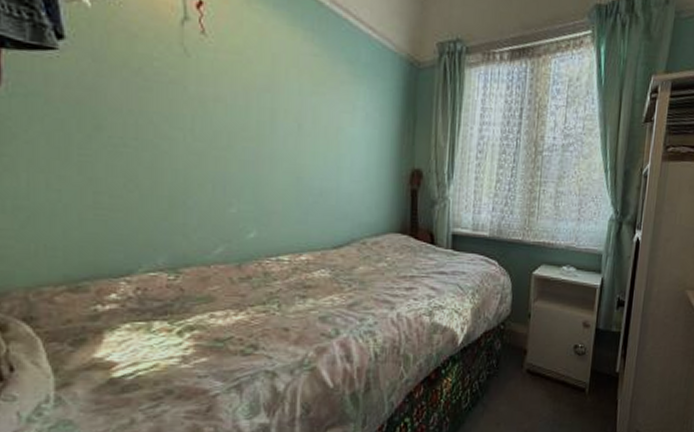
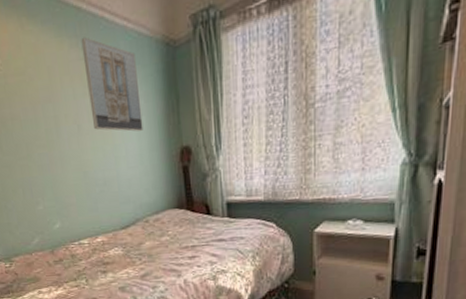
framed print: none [317,33,376,144] -> present [81,37,143,132]

